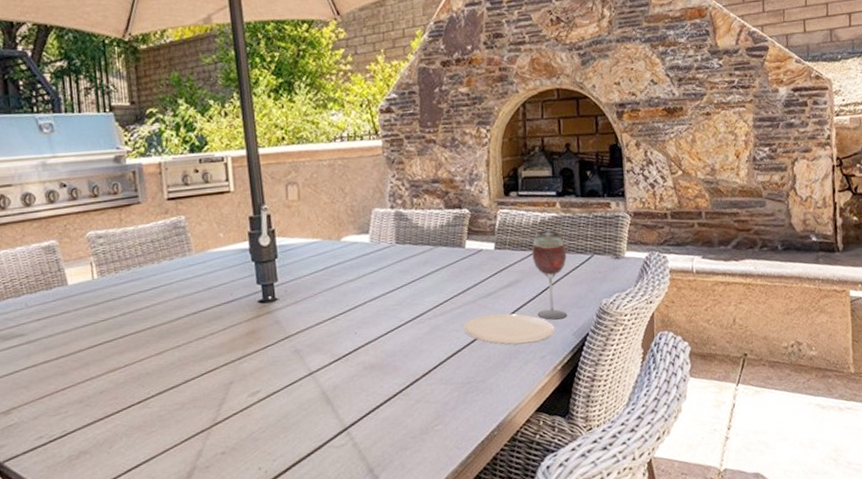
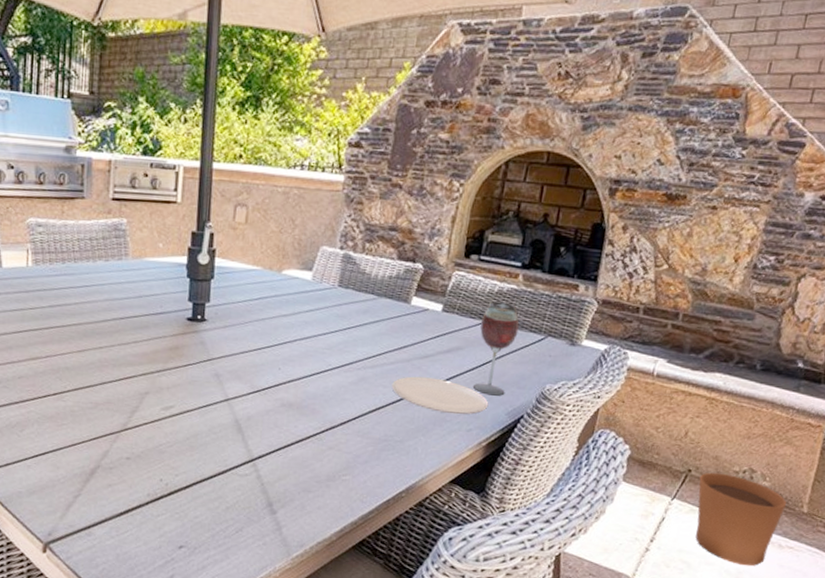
planter: none [755,351,836,434] -> present [696,472,787,566]

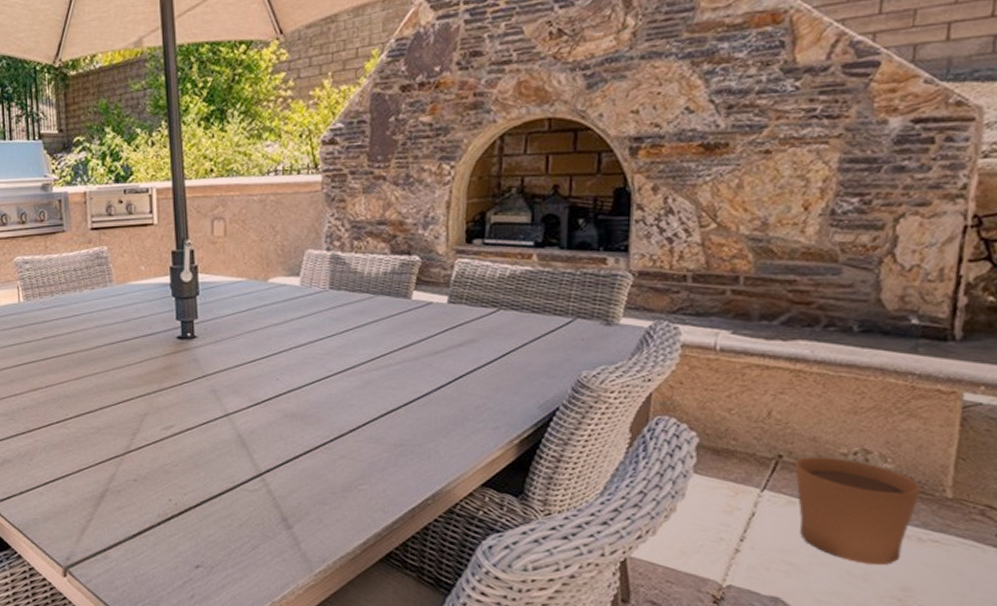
plate: present [391,376,489,415] -> none [401,375,516,412]
wineglass: present [473,301,520,396] -> none [495,286,540,388]

